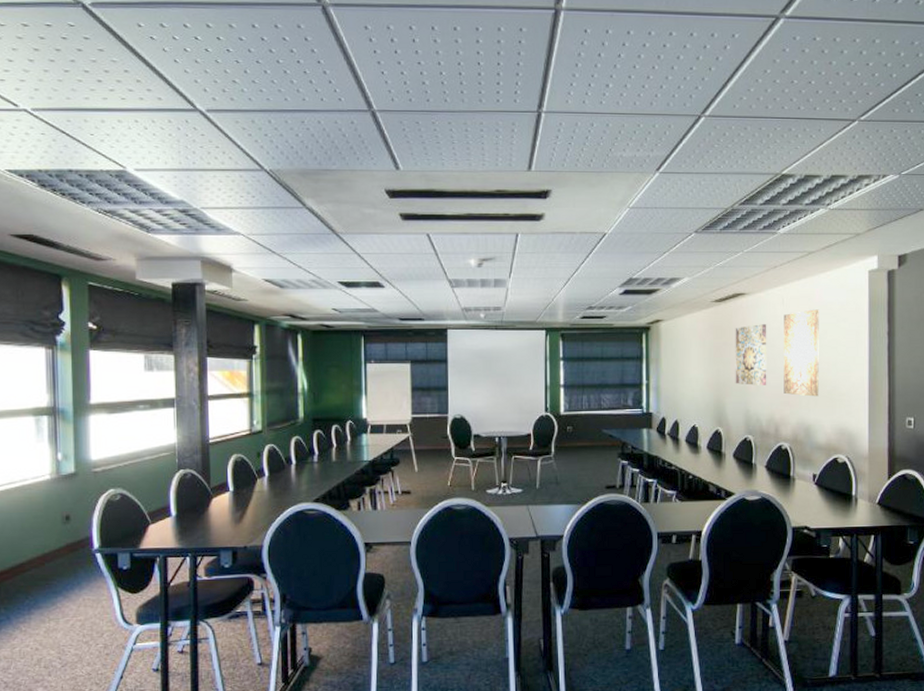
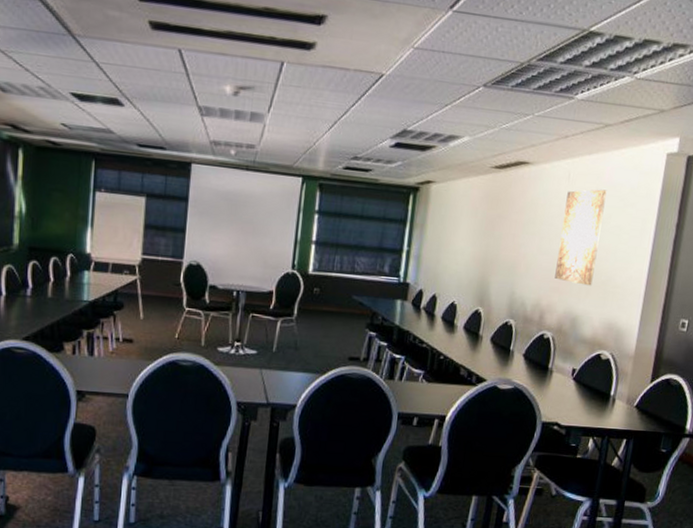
wall art: present [735,324,767,385] -> none [504,199,548,267]

